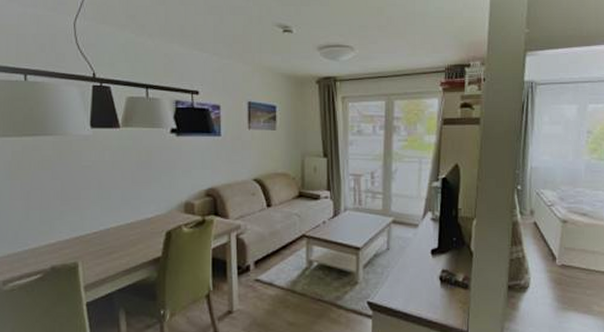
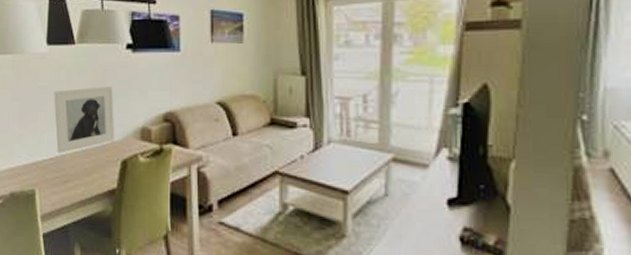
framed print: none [98,166,160,228] -> present [54,87,115,154]

